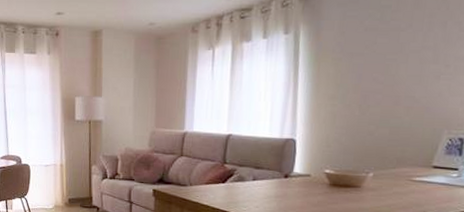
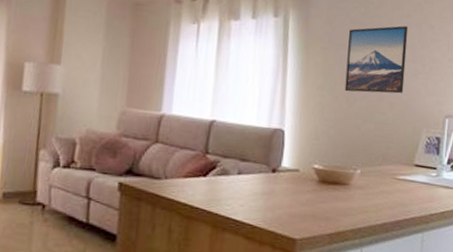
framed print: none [357,26,431,100] -> present [345,25,409,94]

